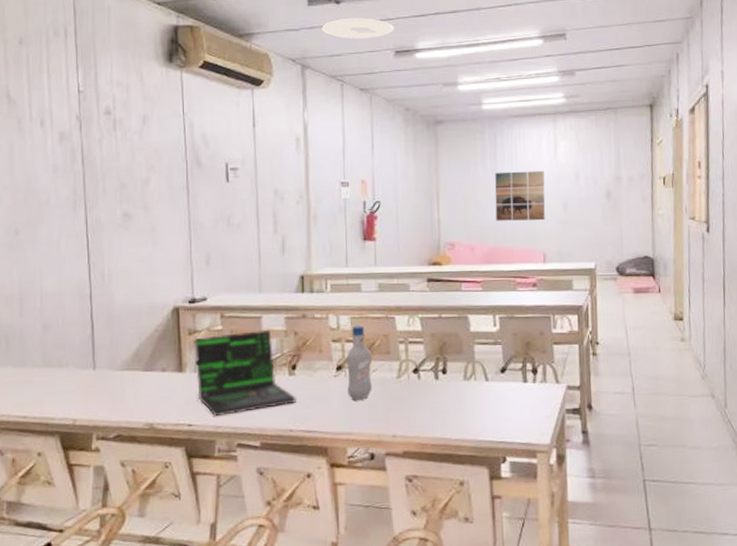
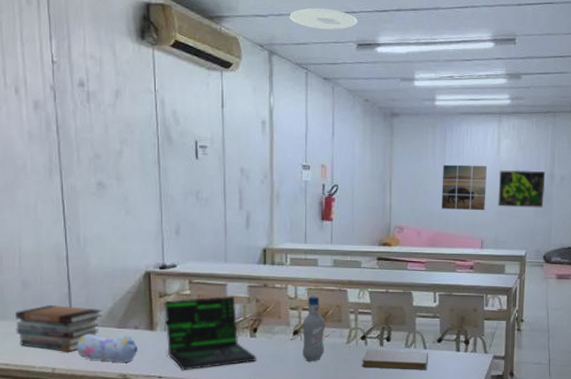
book stack: none [35,348,128,400] -> present [15,305,103,352]
pencil case: none [99,378,165,410] -> present [76,333,137,362]
notebook: none [415,383,491,407] -> present [362,349,428,370]
map: none [558,172,612,215] -> present [498,170,546,208]

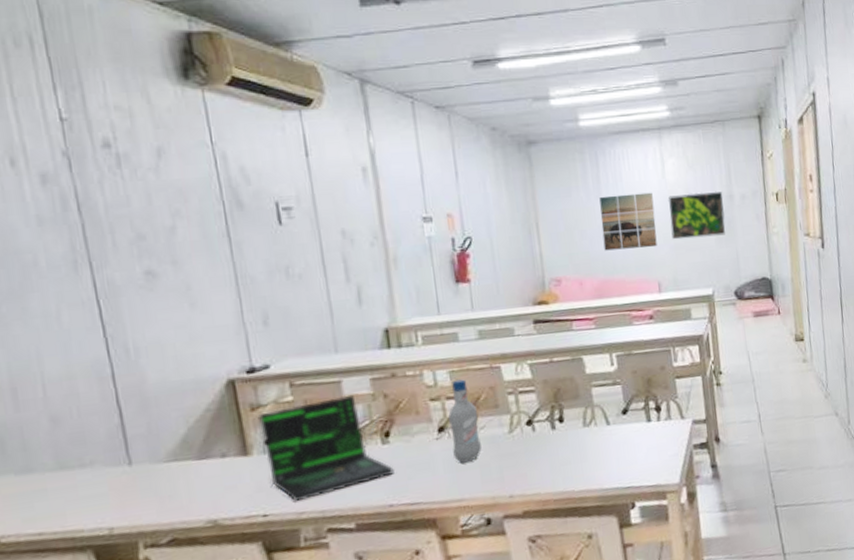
book stack: present [15,305,103,352] -> none [45,438,174,505]
pencil case: present [76,333,137,362] -> none [140,468,229,508]
ceiling light: present [289,8,358,30] -> none [380,21,470,47]
notebook: present [362,349,428,370] -> none [531,428,614,460]

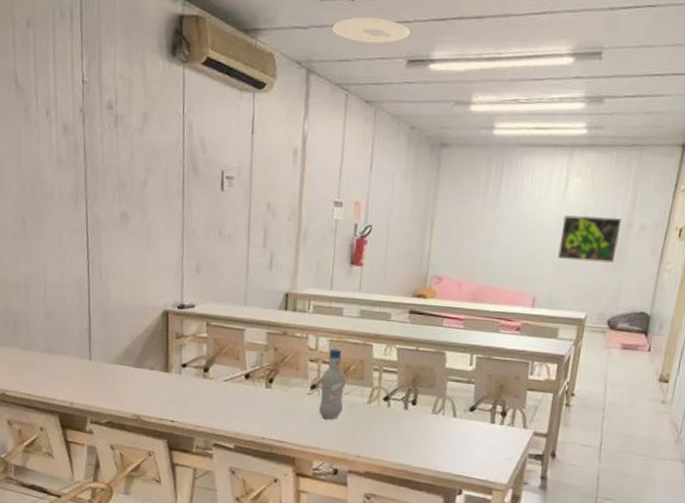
laptop: present [259,395,394,502] -> none [180,341,271,417]
ceiling light: none [380,21,470,47] -> present [332,17,411,44]
wall art: present [599,192,657,251] -> none [489,206,549,263]

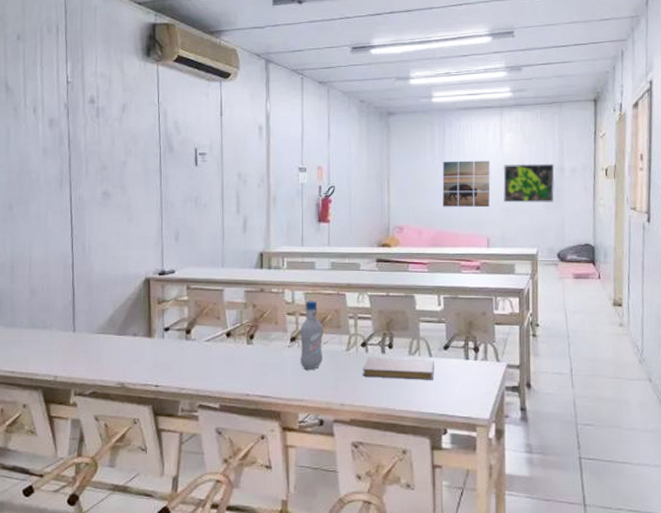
ceiling light: present [332,17,411,44] -> none [285,16,352,36]
notebook: none [382,412,458,441] -> present [363,357,434,380]
wall art: none [489,206,549,263] -> present [442,160,490,208]

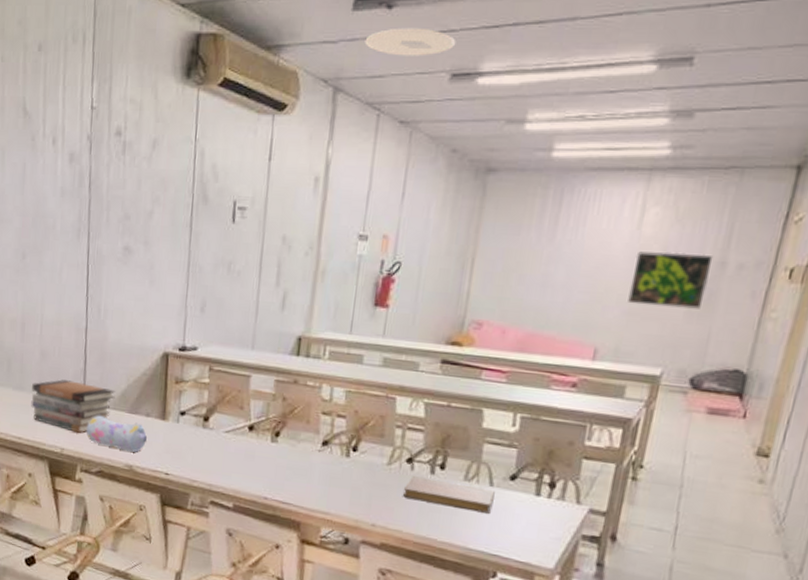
book stack: none [23,313,104,360] -> present [31,379,116,433]
pencil case: none [77,341,135,370] -> present [86,415,147,452]
ceiling light: none [285,16,352,36] -> present [365,27,456,57]
bottle: present [300,301,323,370] -> none [330,400,363,481]
wall art: present [442,160,490,208] -> none [541,240,619,308]

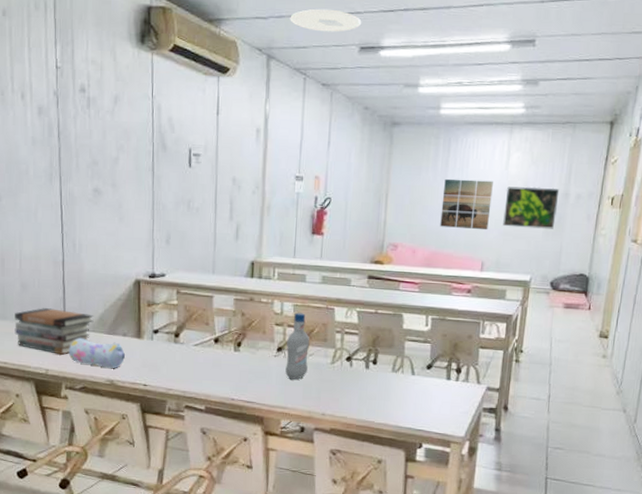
bottle: none [330,400,363,481] -> present [285,313,309,380]
notebook: present [403,476,495,514] -> none [346,371,416,397]
wall art: none [541,240,619,308] -> present [440,178,493,231]

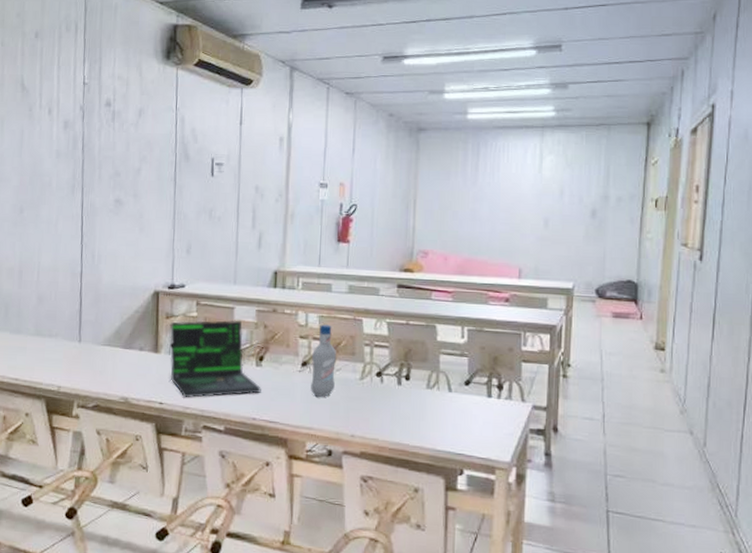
book stack: present [14,308,94,355] -> none [28,321,110,371]
pencil case: present [68,338,125,368] -> none [82,352,141,385]
laptop: none [152,308,239,381] -> present [170,320,261,398]
ceiling light: present [290,8,362,32] -> none [313,22,384,44]
wall art: present [440,178,493,231] -> none [472,183,527,236]
map: present [503,186,560,229] -> none [540,189,598,234]

